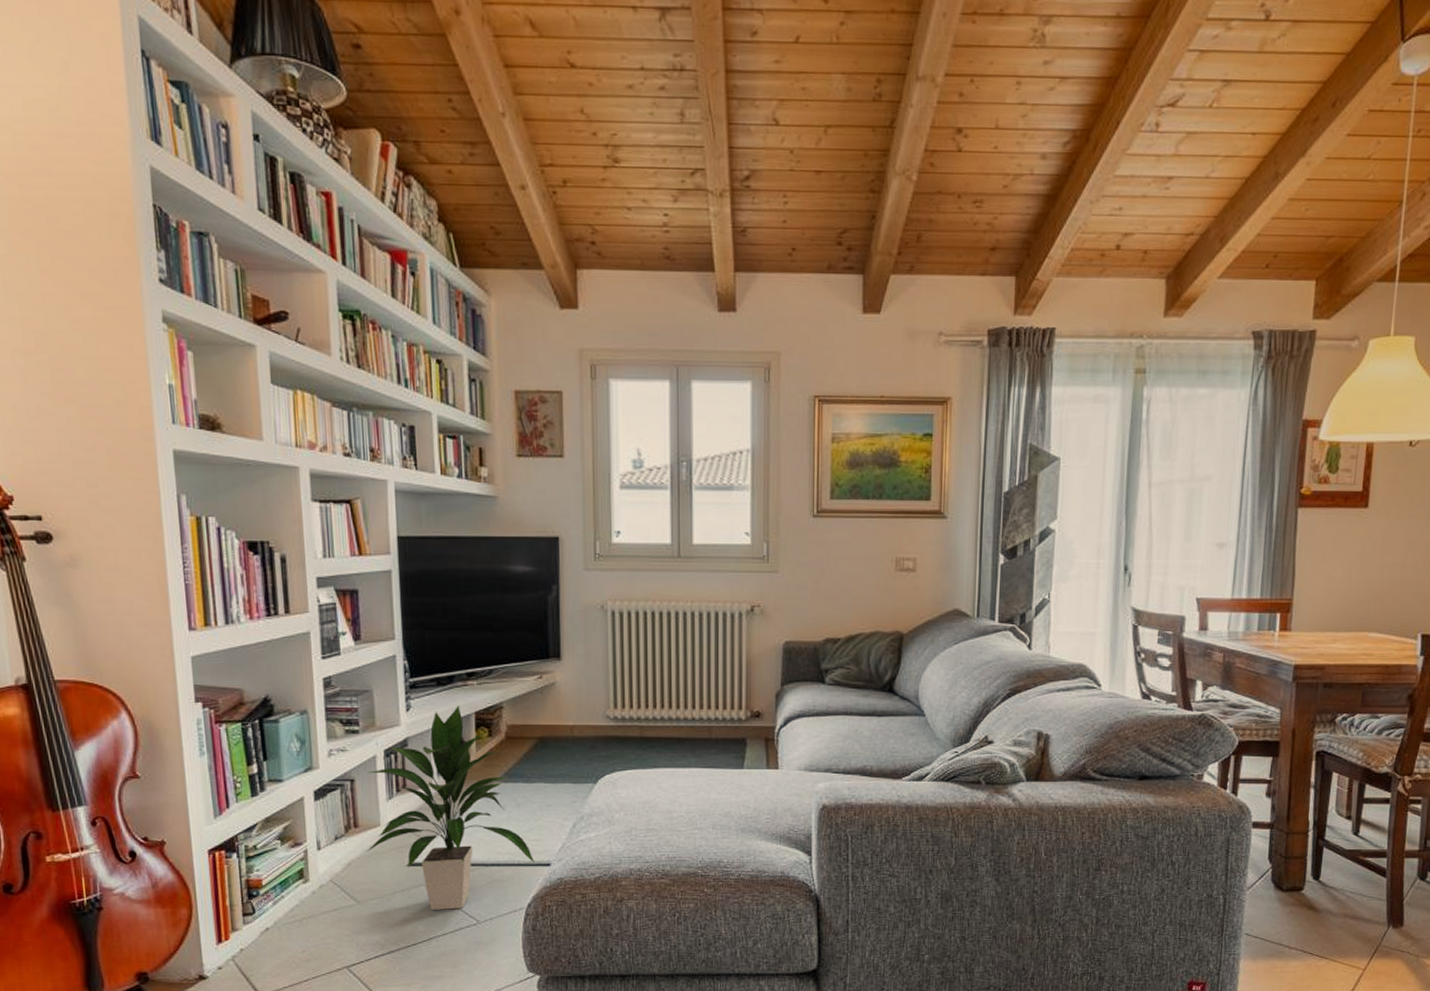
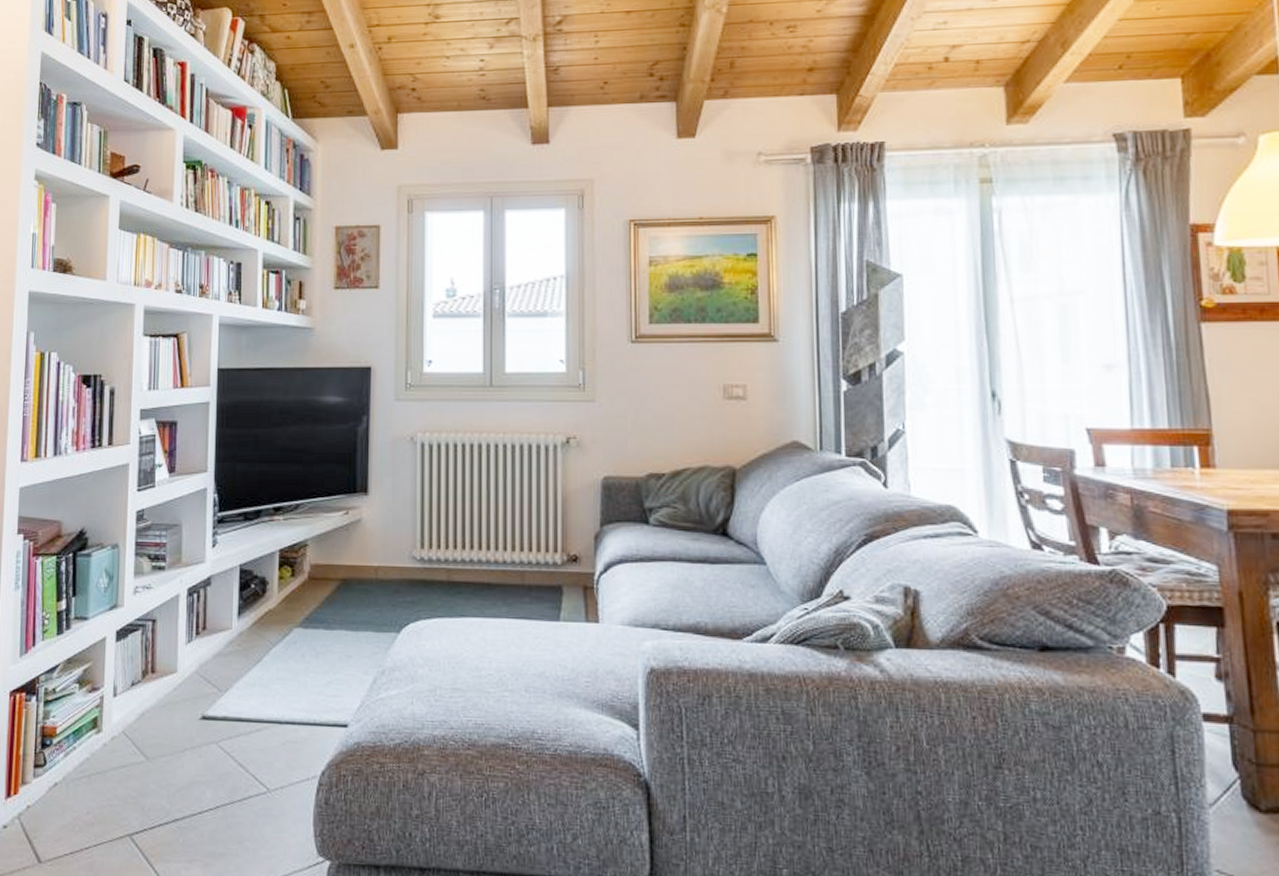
indoor plant: present [366,705,535,910] -> none [160,542,332,774]

